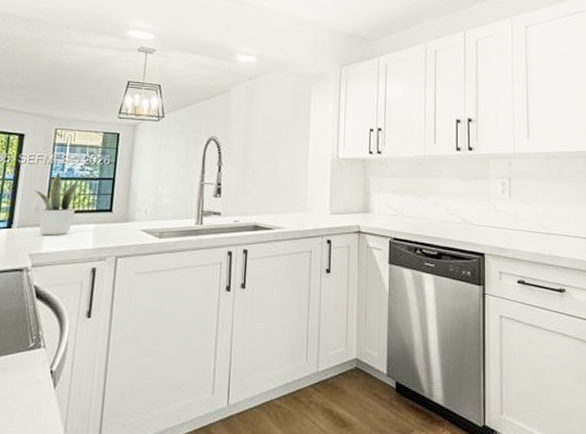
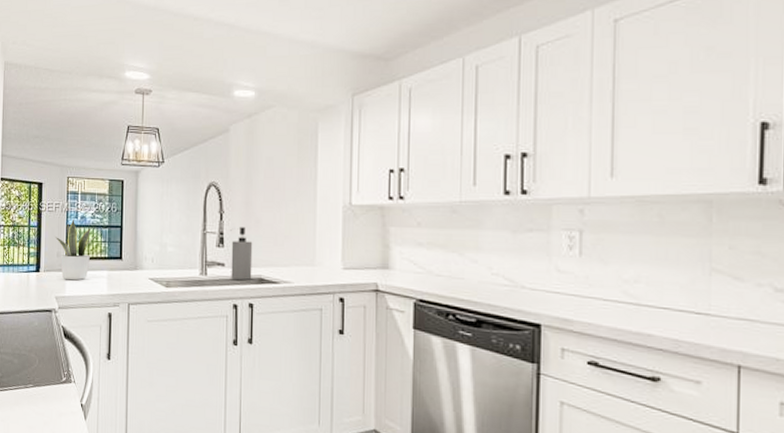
soap dispenser: none [226,178,249,227] -> present [229,227,253,280]

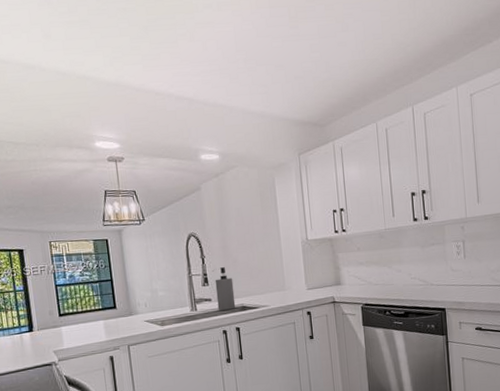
potted plant: present [55,217,96,281] -> none [44,277,88,335]

